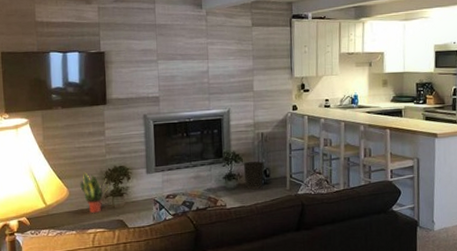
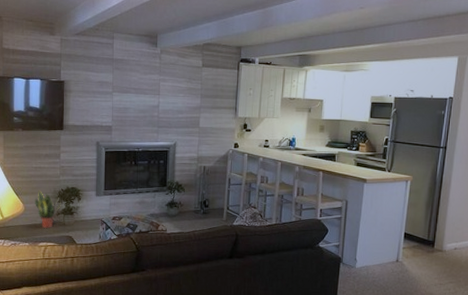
wastebasket: present [243,160,264,189] -> none [185,191,204,217]

